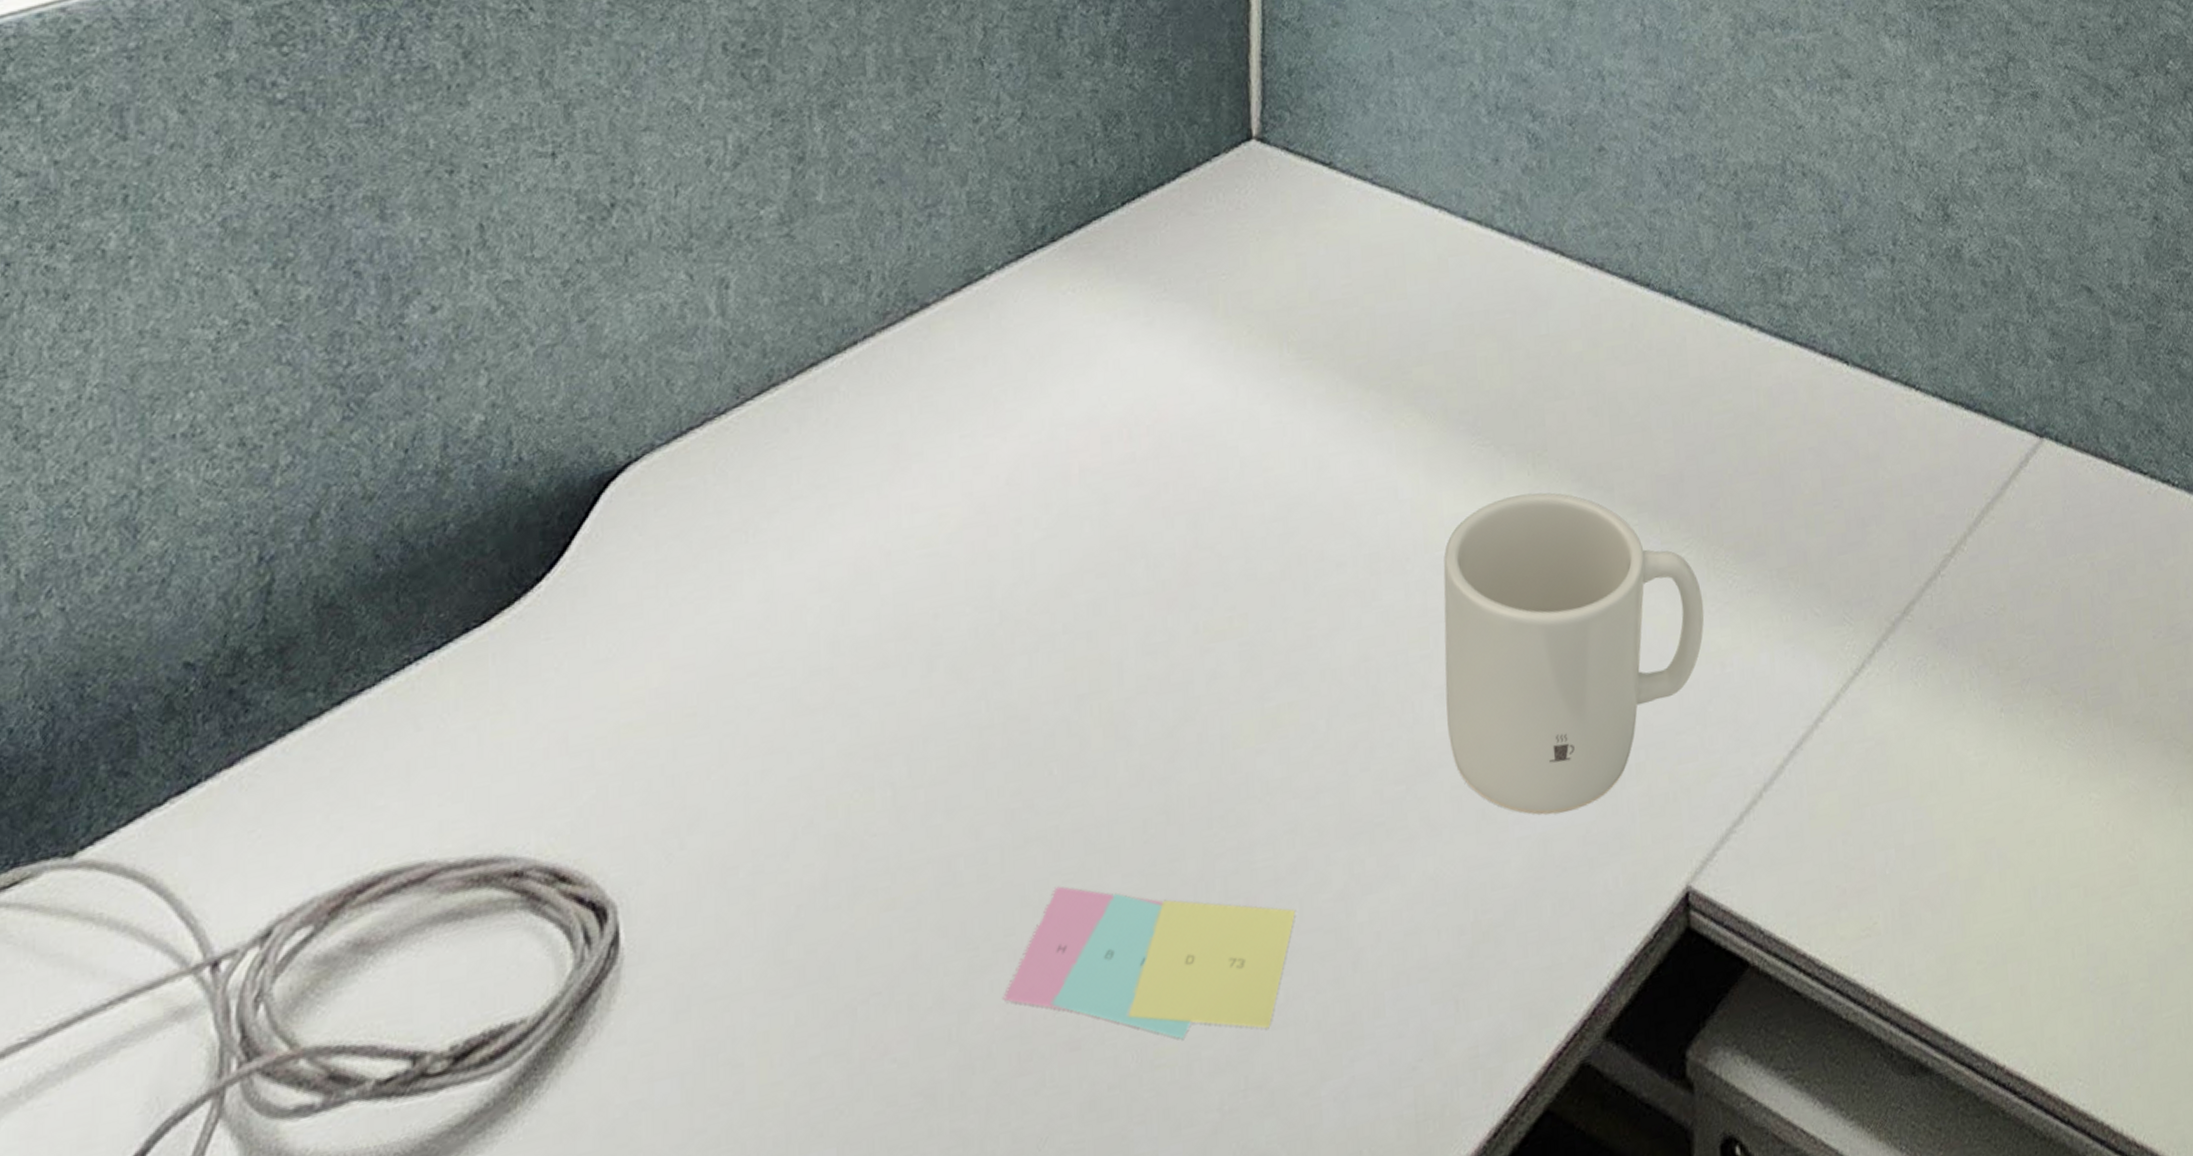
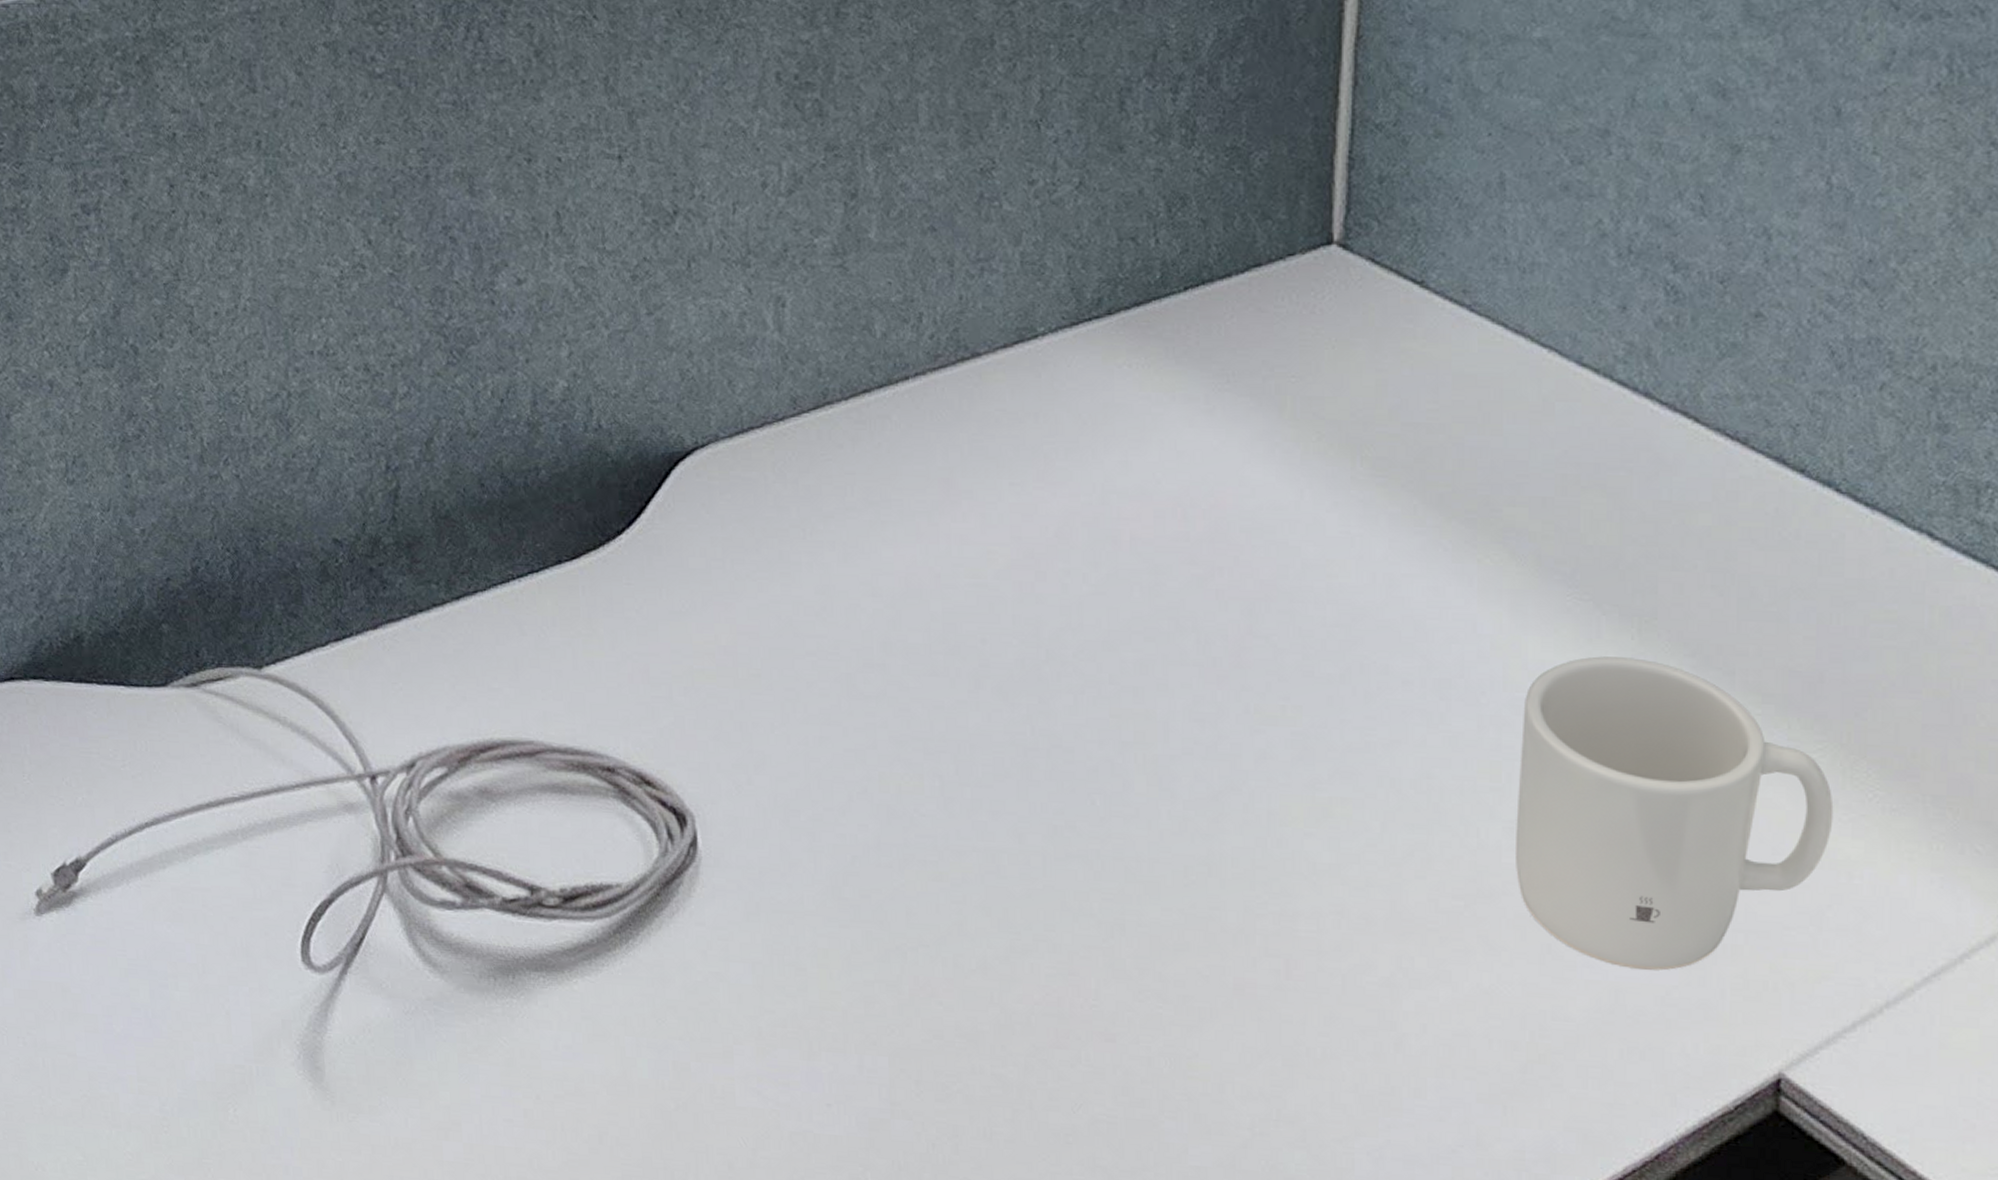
sticky notes: present [1003,886,1296,1040] -> none [1042,901,1338,1076]

